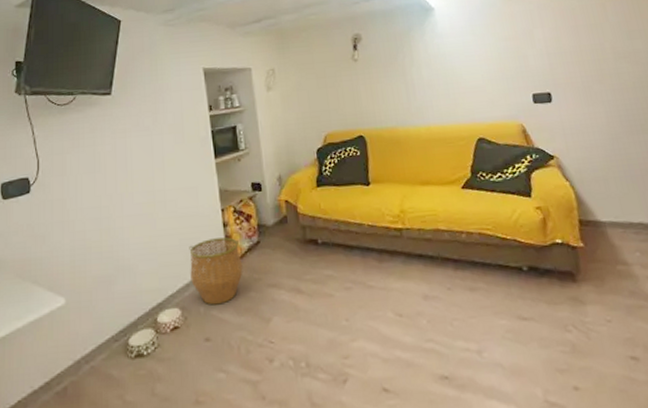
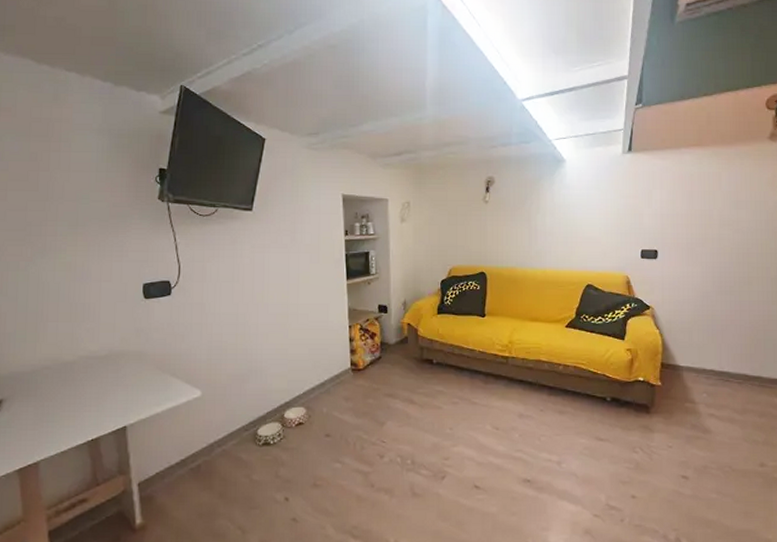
basket: present [189,237,243,306] -> none [316,351,364,407]

